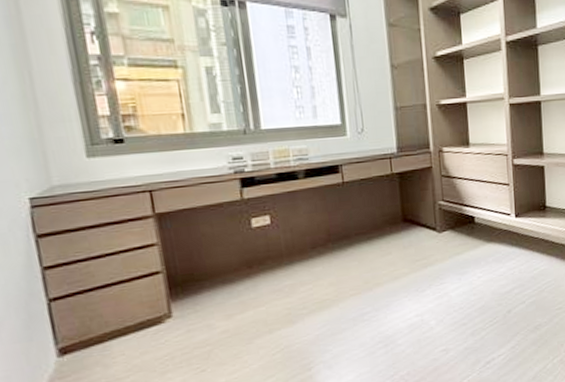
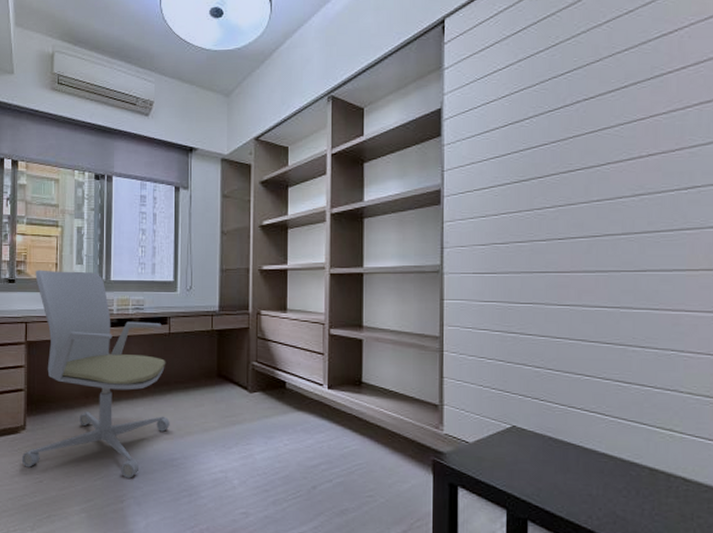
office chair: none [152,121,356,359] -> present [21,270,170,478]

